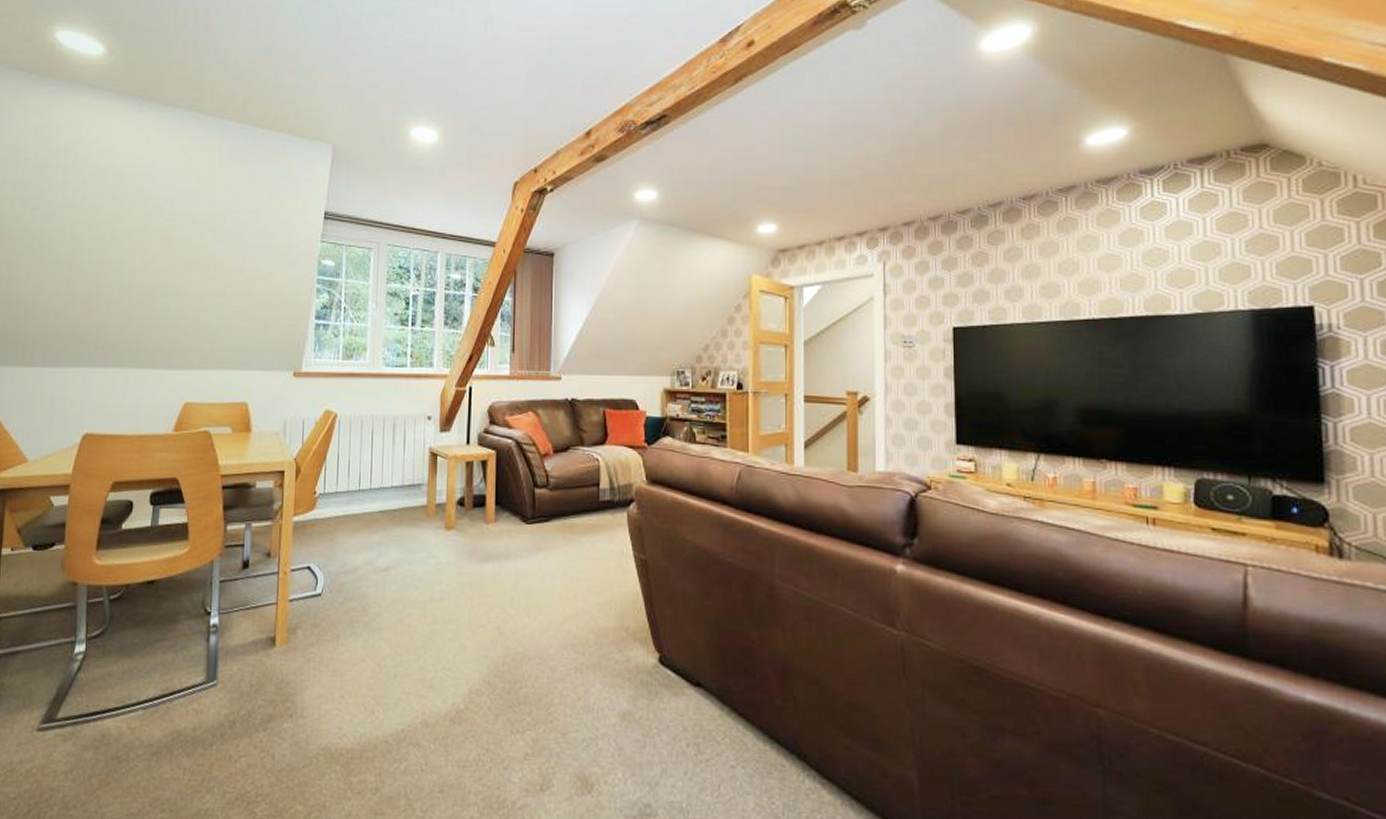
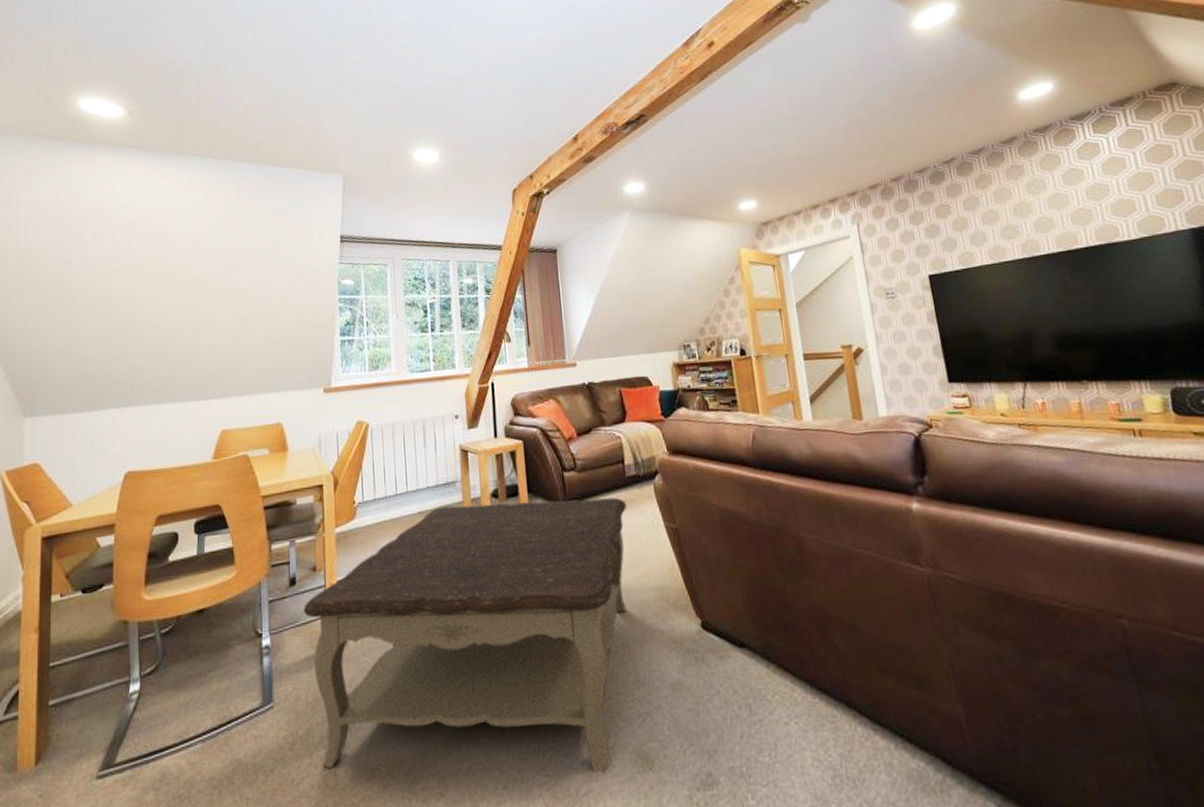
coffee table: none [255,508,597,789] -> present [304,497,627,773]

